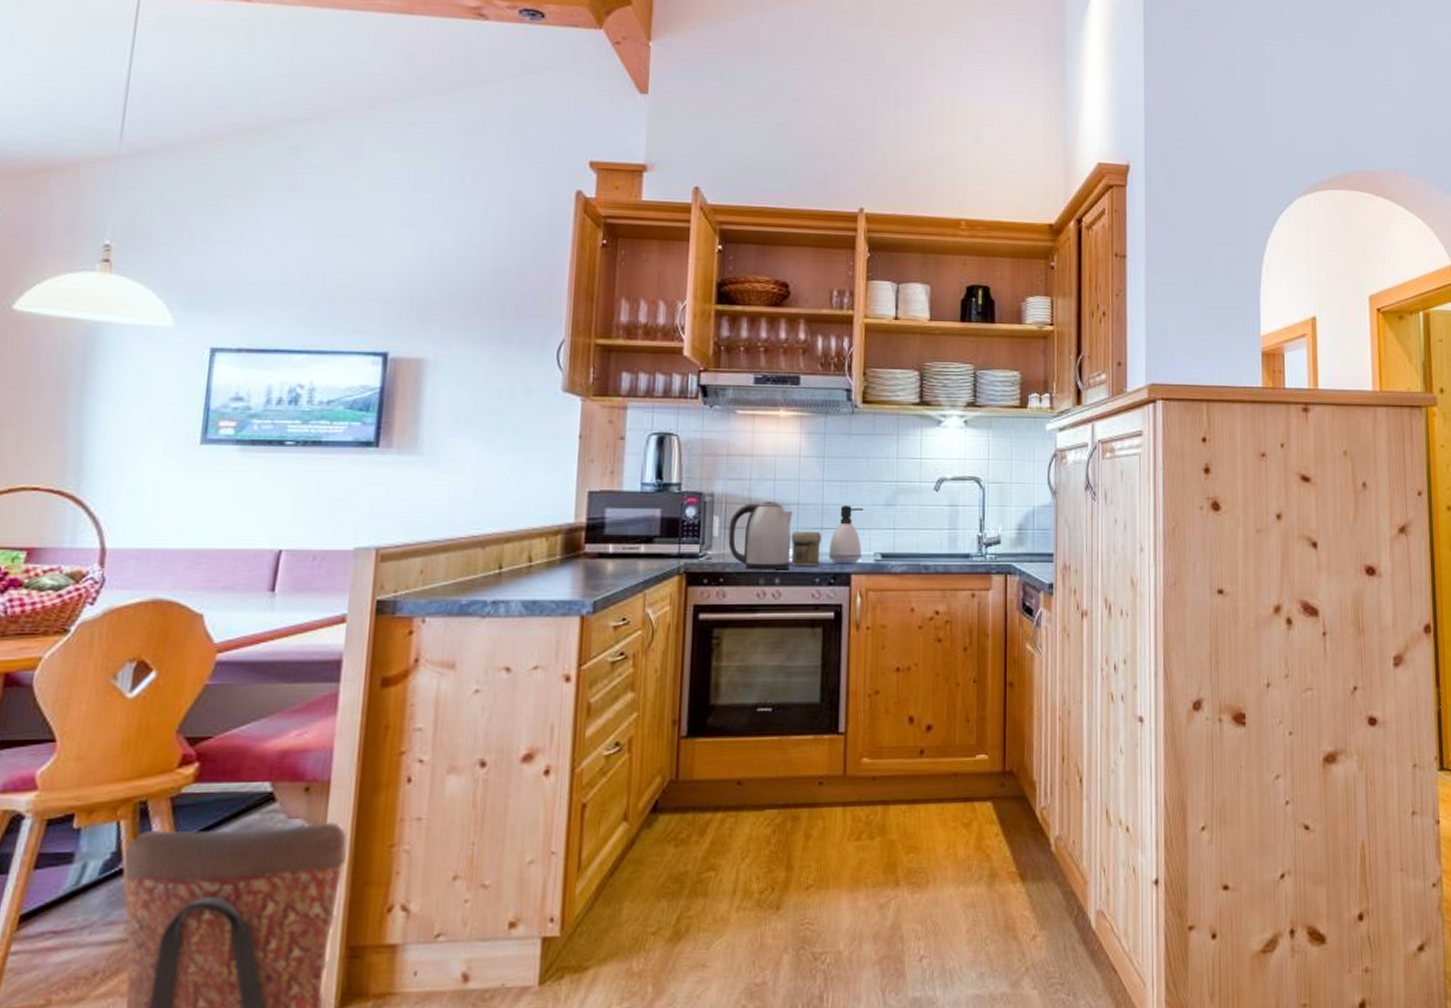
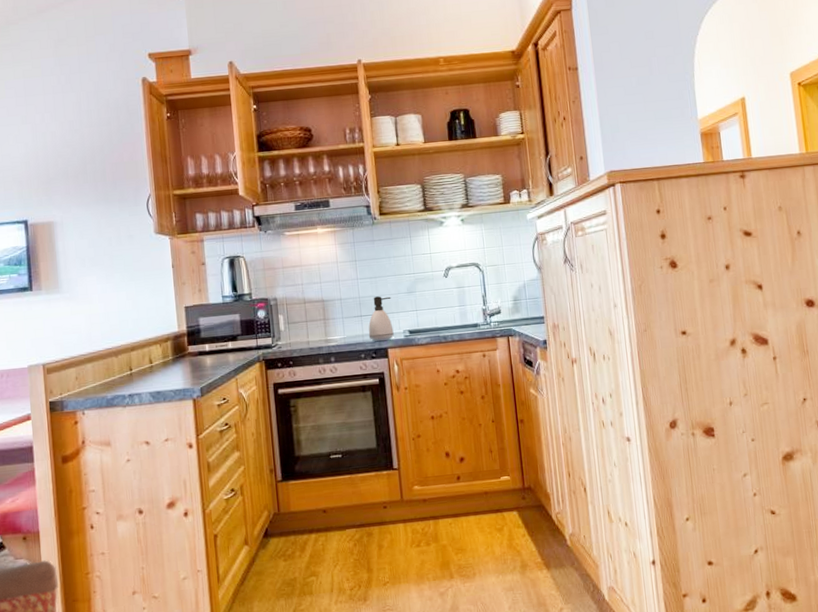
kettle: present [728,501,793,570] -> none [291,299,340,354]
jar: present [790,531,821,567] -> none [338,318,362,348]

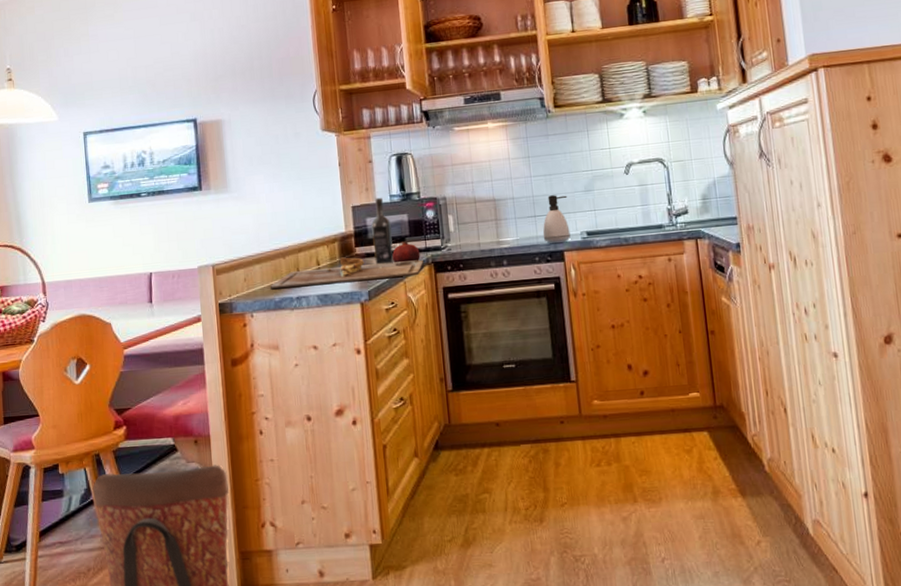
cutting board: none [103,355,256,388] -> present [271,257,425,290]
wine bottle: none [203,298,226,363] -> present [371,197,394,265]
fruit: none [224,340,252,361] -> present [392,241,421,263]

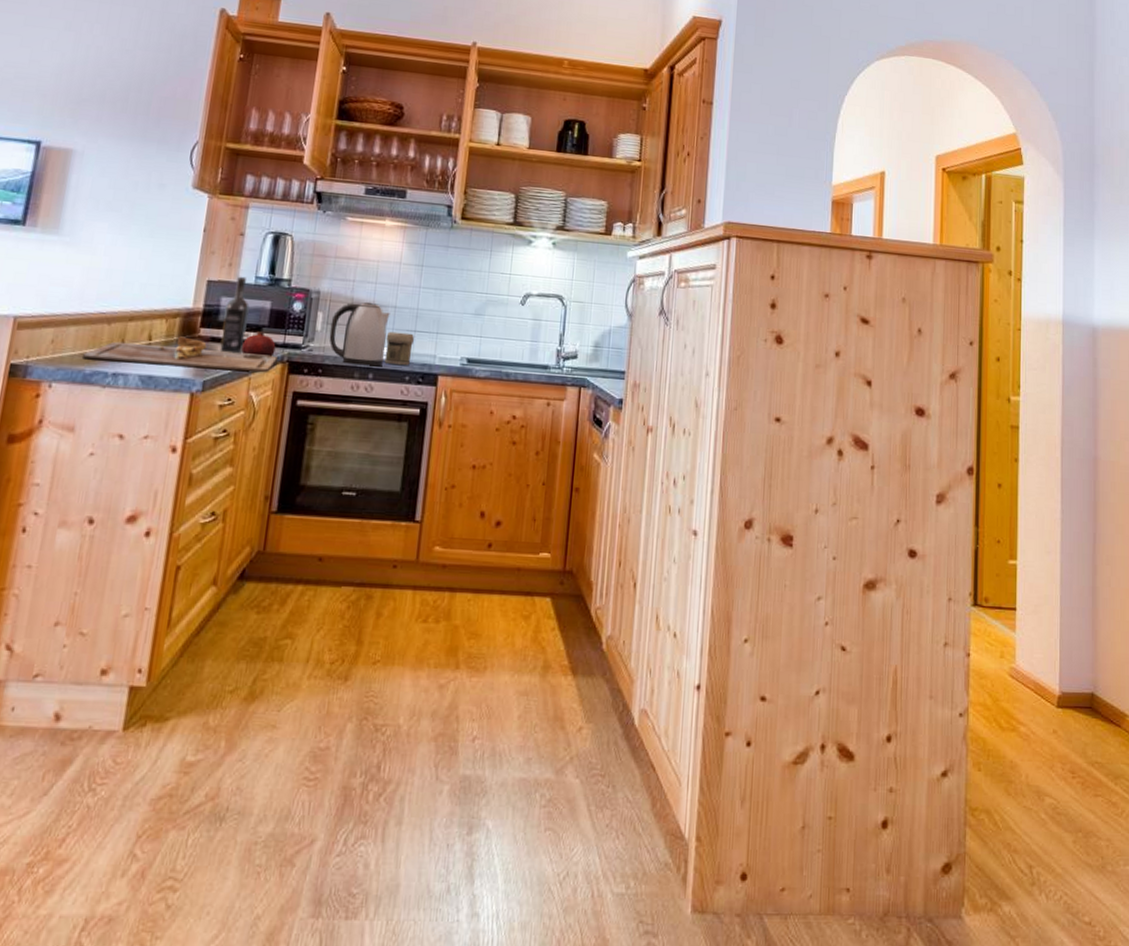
kettle: none [461,198,513,256] -> present [329,301,390,367]
jar: none [510,218,537,250] -> present [384,331,414,366]
soap dispenser: present [542,195,571,245] -> none [418,312,455,367]

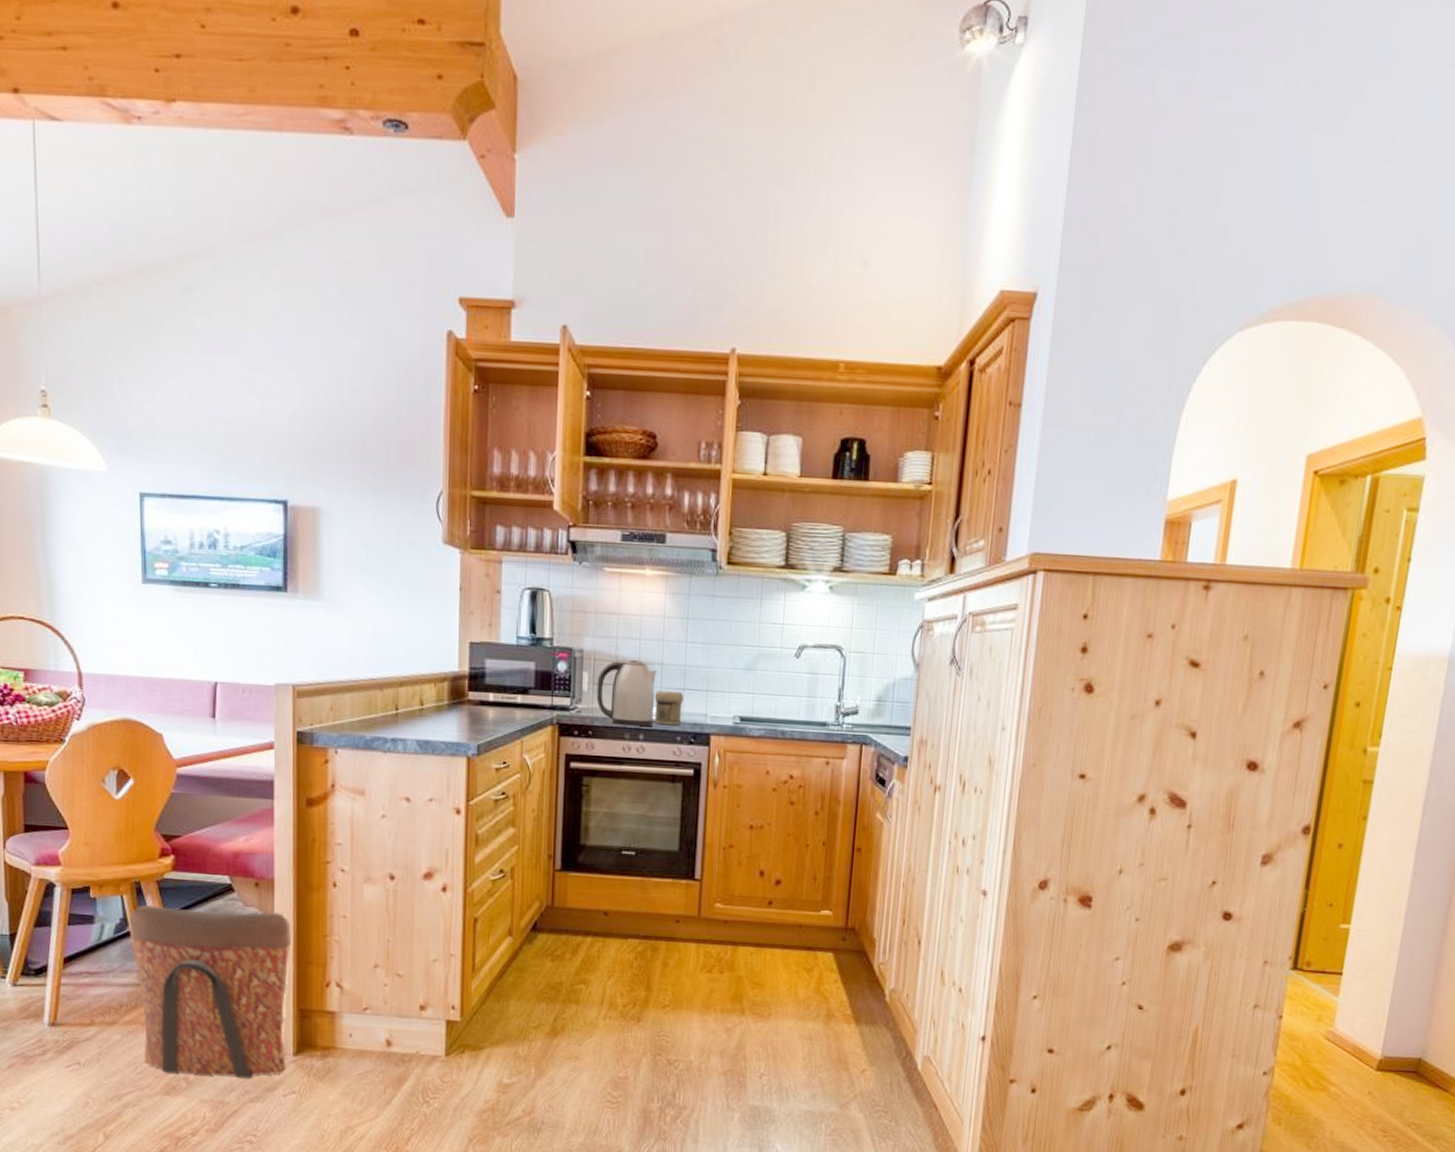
cutting board: present [83,336,278,373] -> none [362,700,548,736]
wine bottle: present [219,276,250,354] -> none [489,636,514,717]
fruit: present [241,331,276,357] -> none [511,693,544,719]

